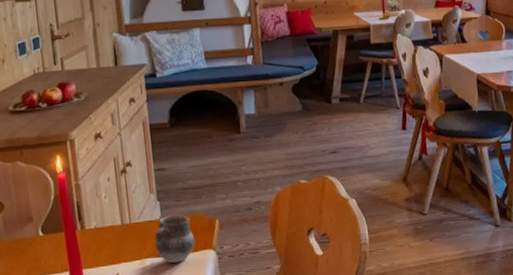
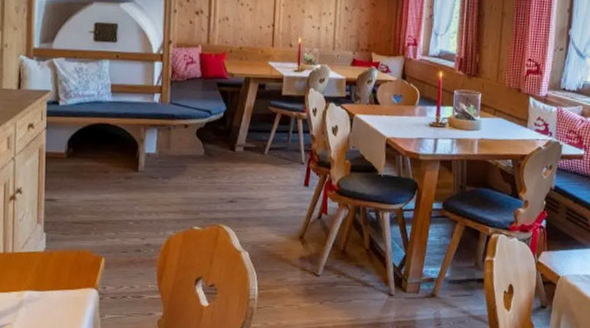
cup: present [155,215,196,264] -> none [35,248,78,299]

